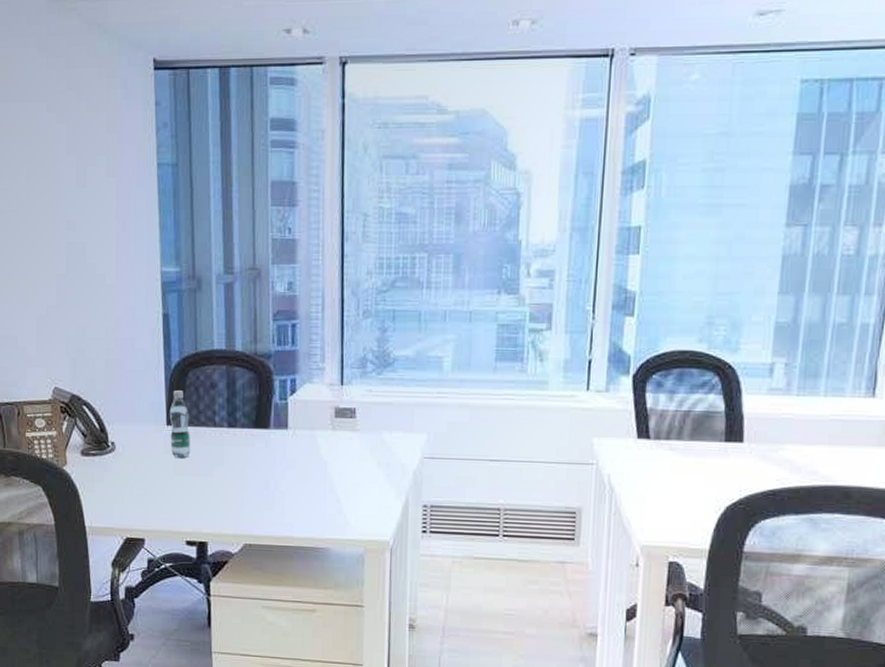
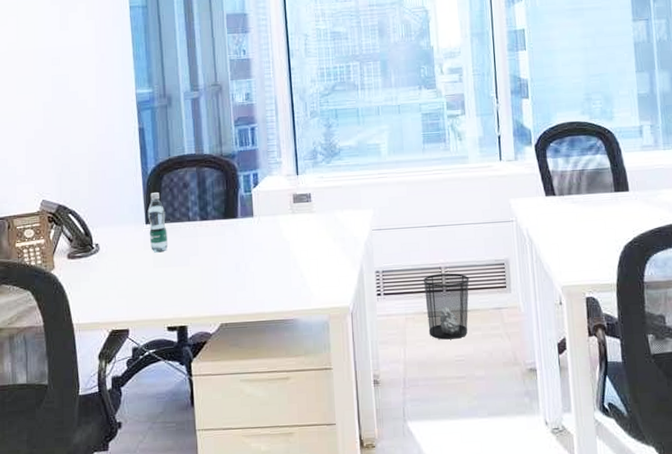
waste bin: none [477,515,532,591] -> present [423,273,470,340]

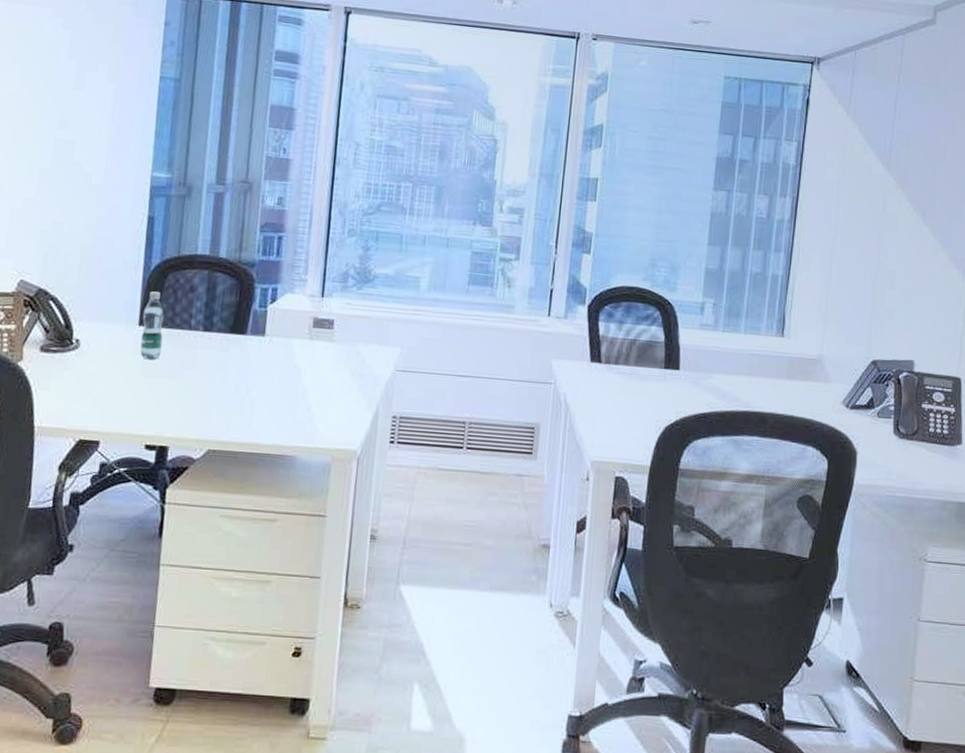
waste bin: present [423,273,470,340] -> none [440,428,494,502]

